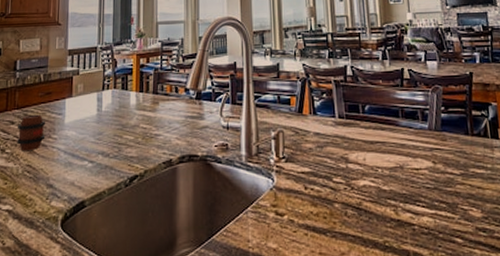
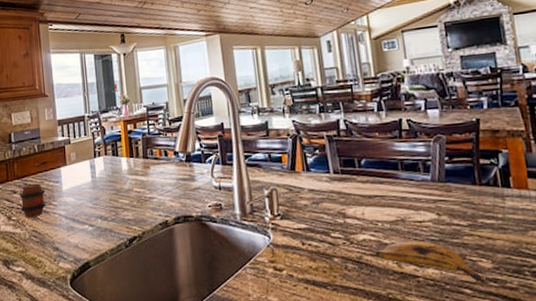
banana: none [375,188,477,234] -> present [376,240,488,285]

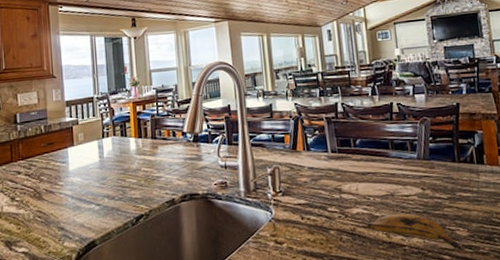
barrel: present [20,183,46,218] -> none [25,163,52,199]

